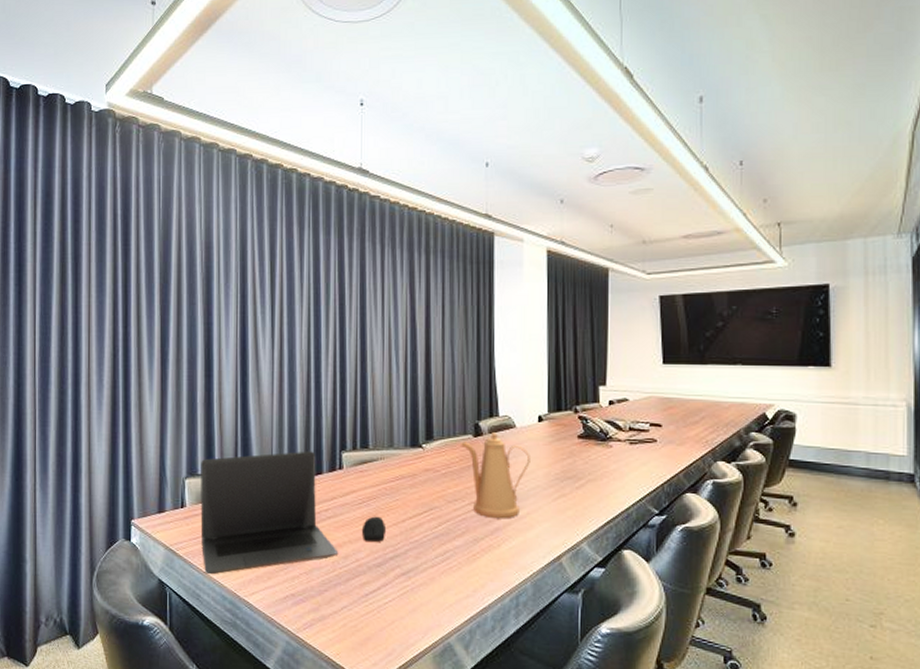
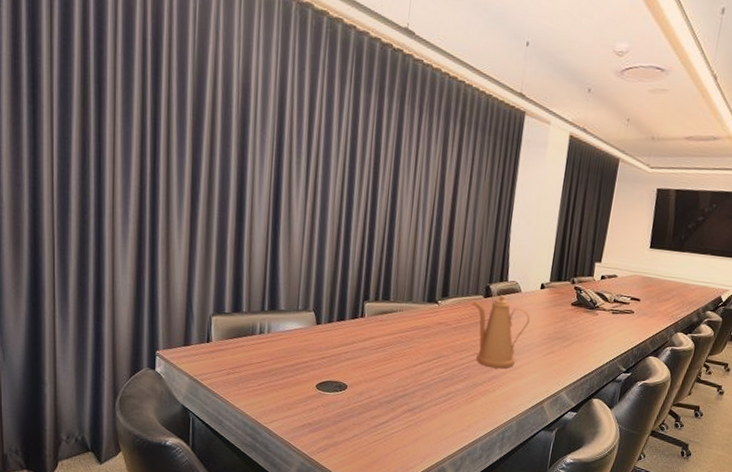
laptop computer: present [200,451,339,575] -> none [225,298,355,404]
computer mouse: present [361,516,387,542] -> none [376,360,399,382]

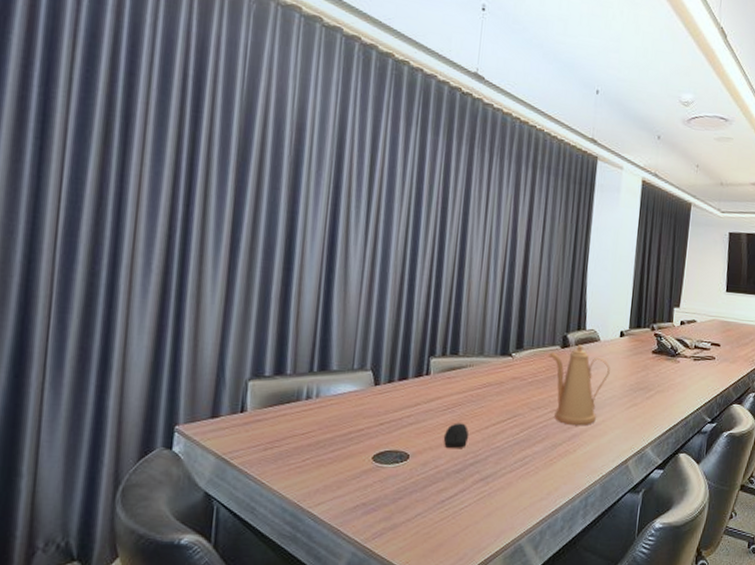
computer mouse: none [376,360,399,382] -> present [443,423,469,448]

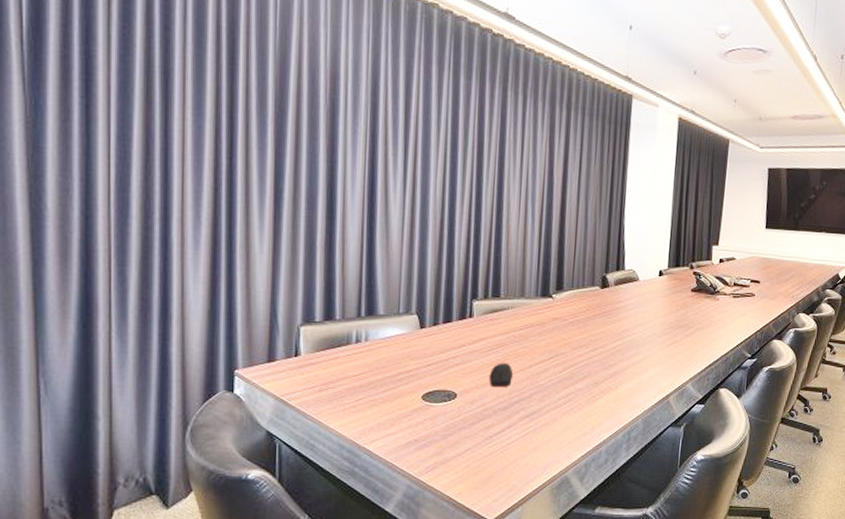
coffee pot: present [547,345,610,425] -> none [587,285,650,363]

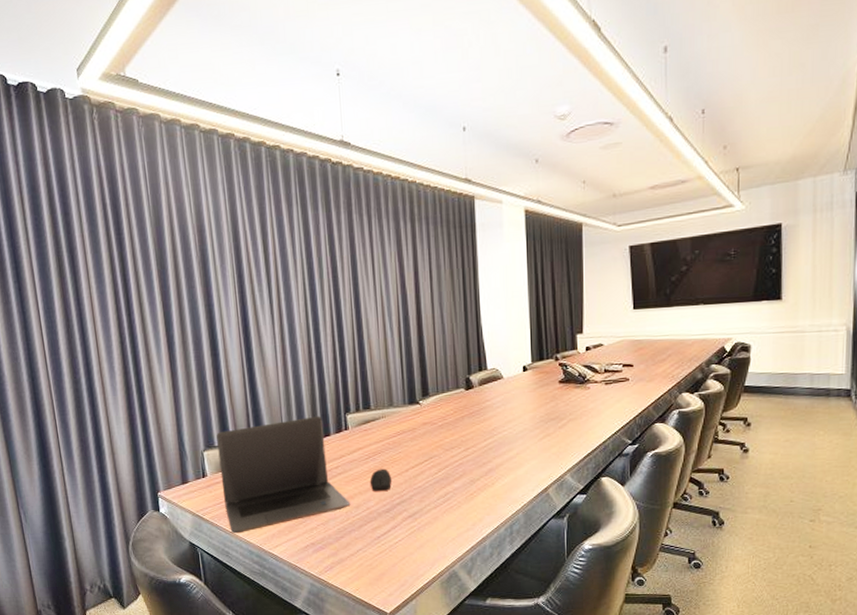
laptop computer: none [317,299,465,424] -> present [216,416,351,534]

